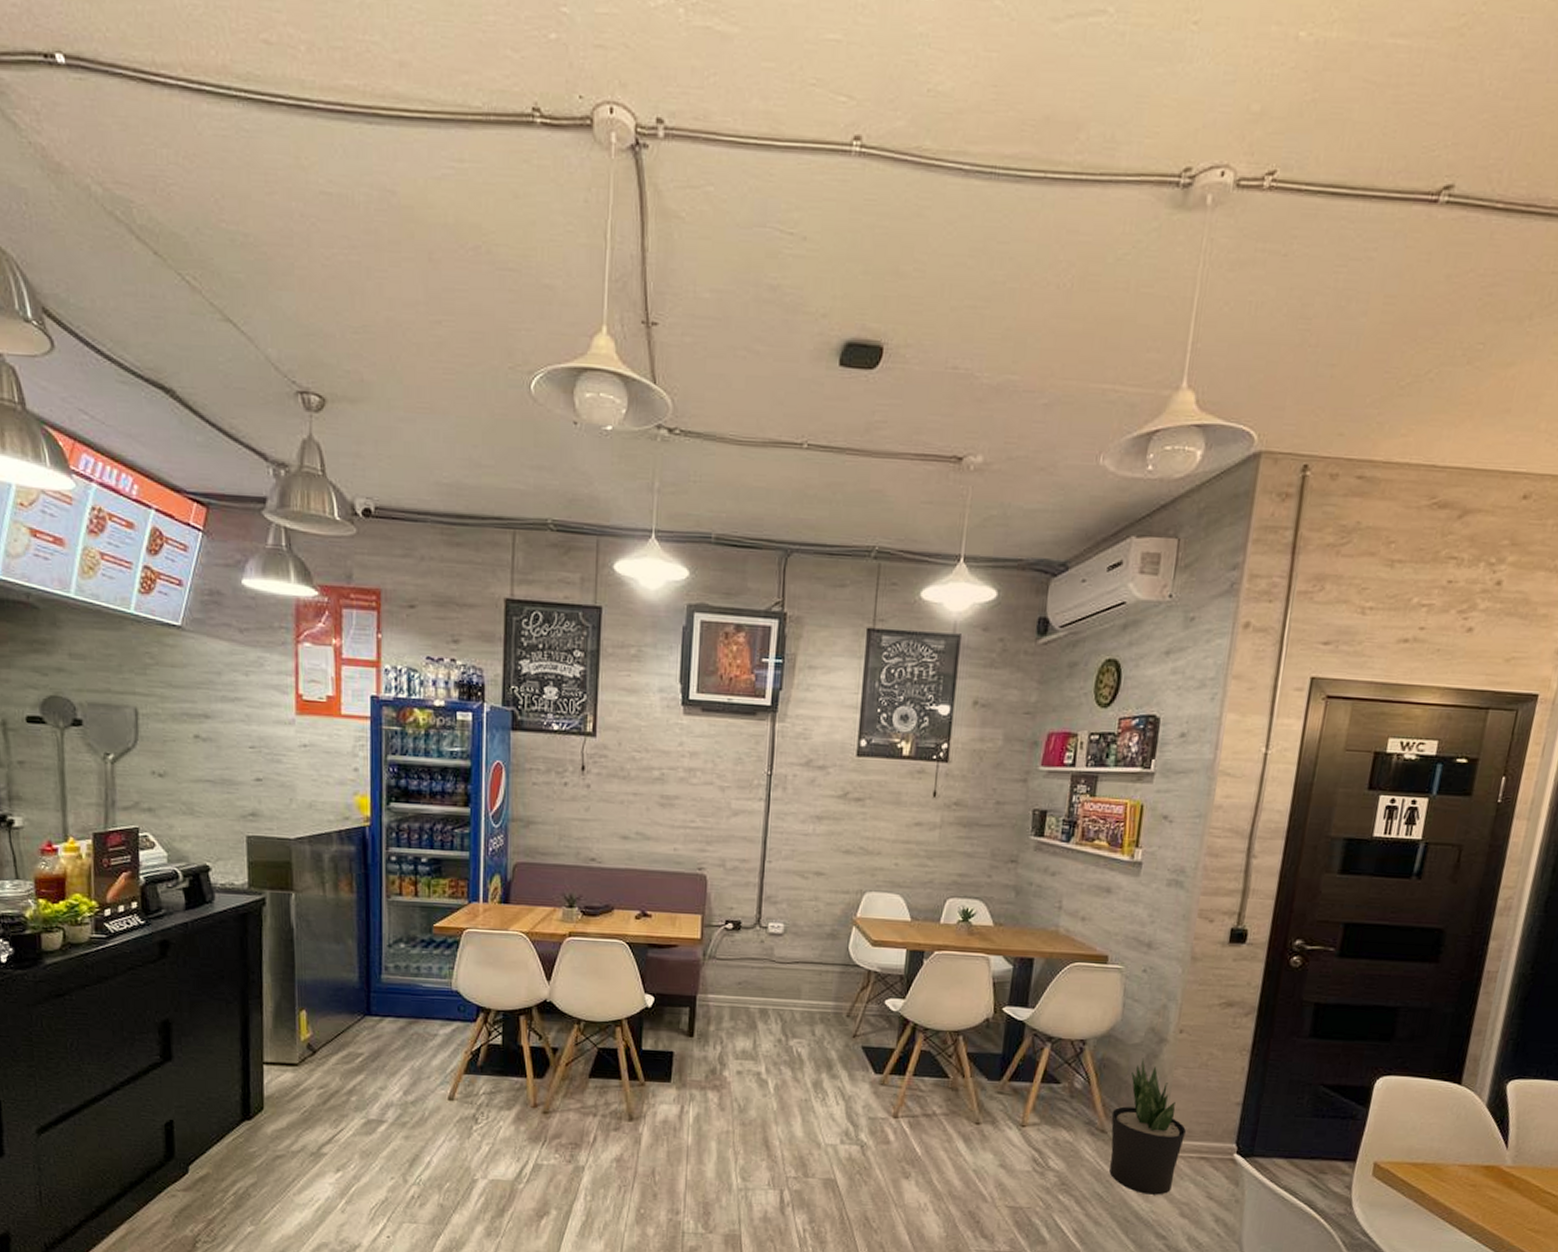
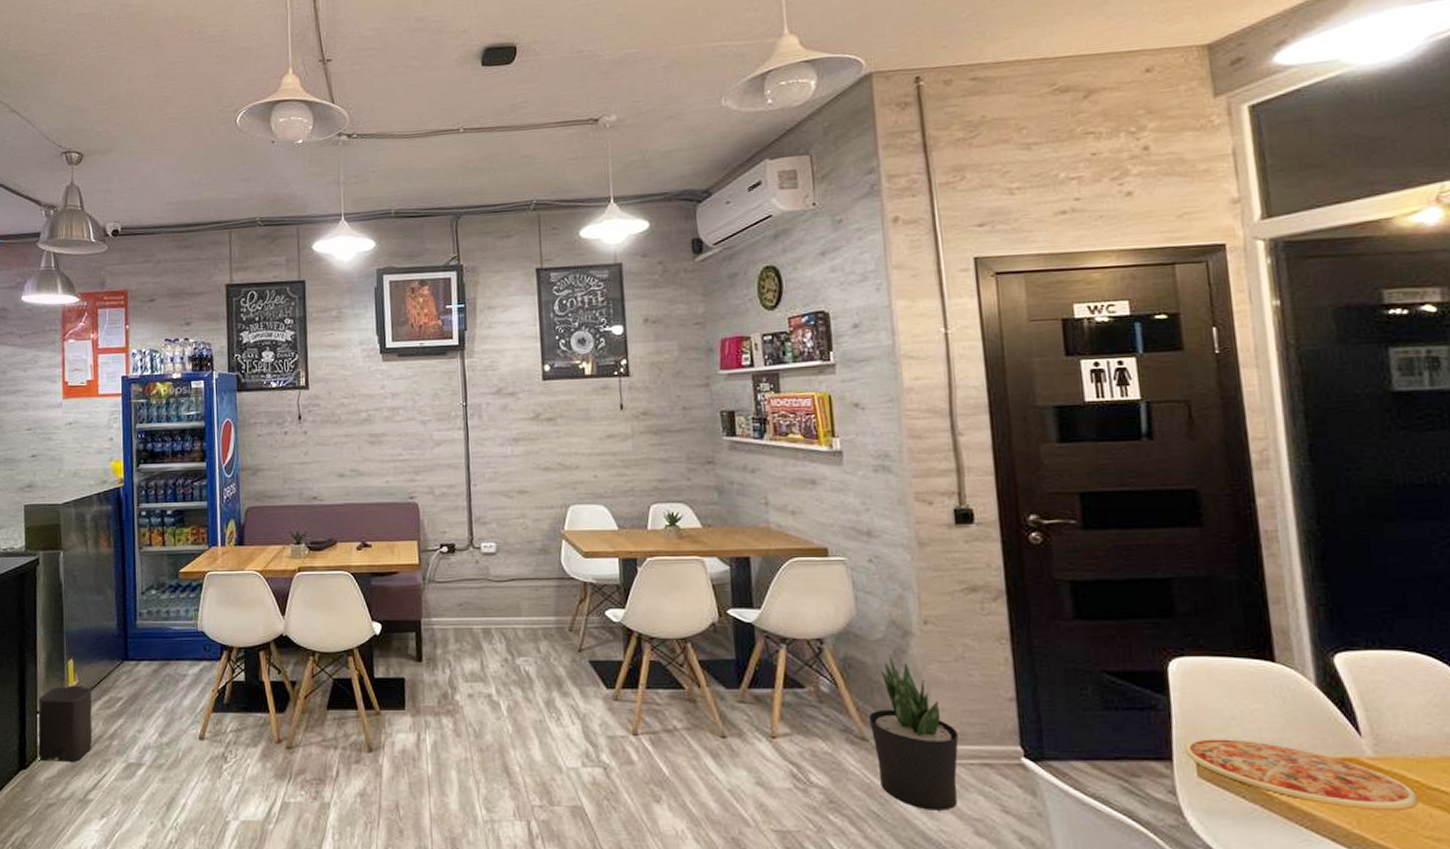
pedal bin: none [264,1037,328,1116] -> present [38,685,93,762]
pizza: none [1368,1145,1534,1208] -> present [1185,739,1419,810]

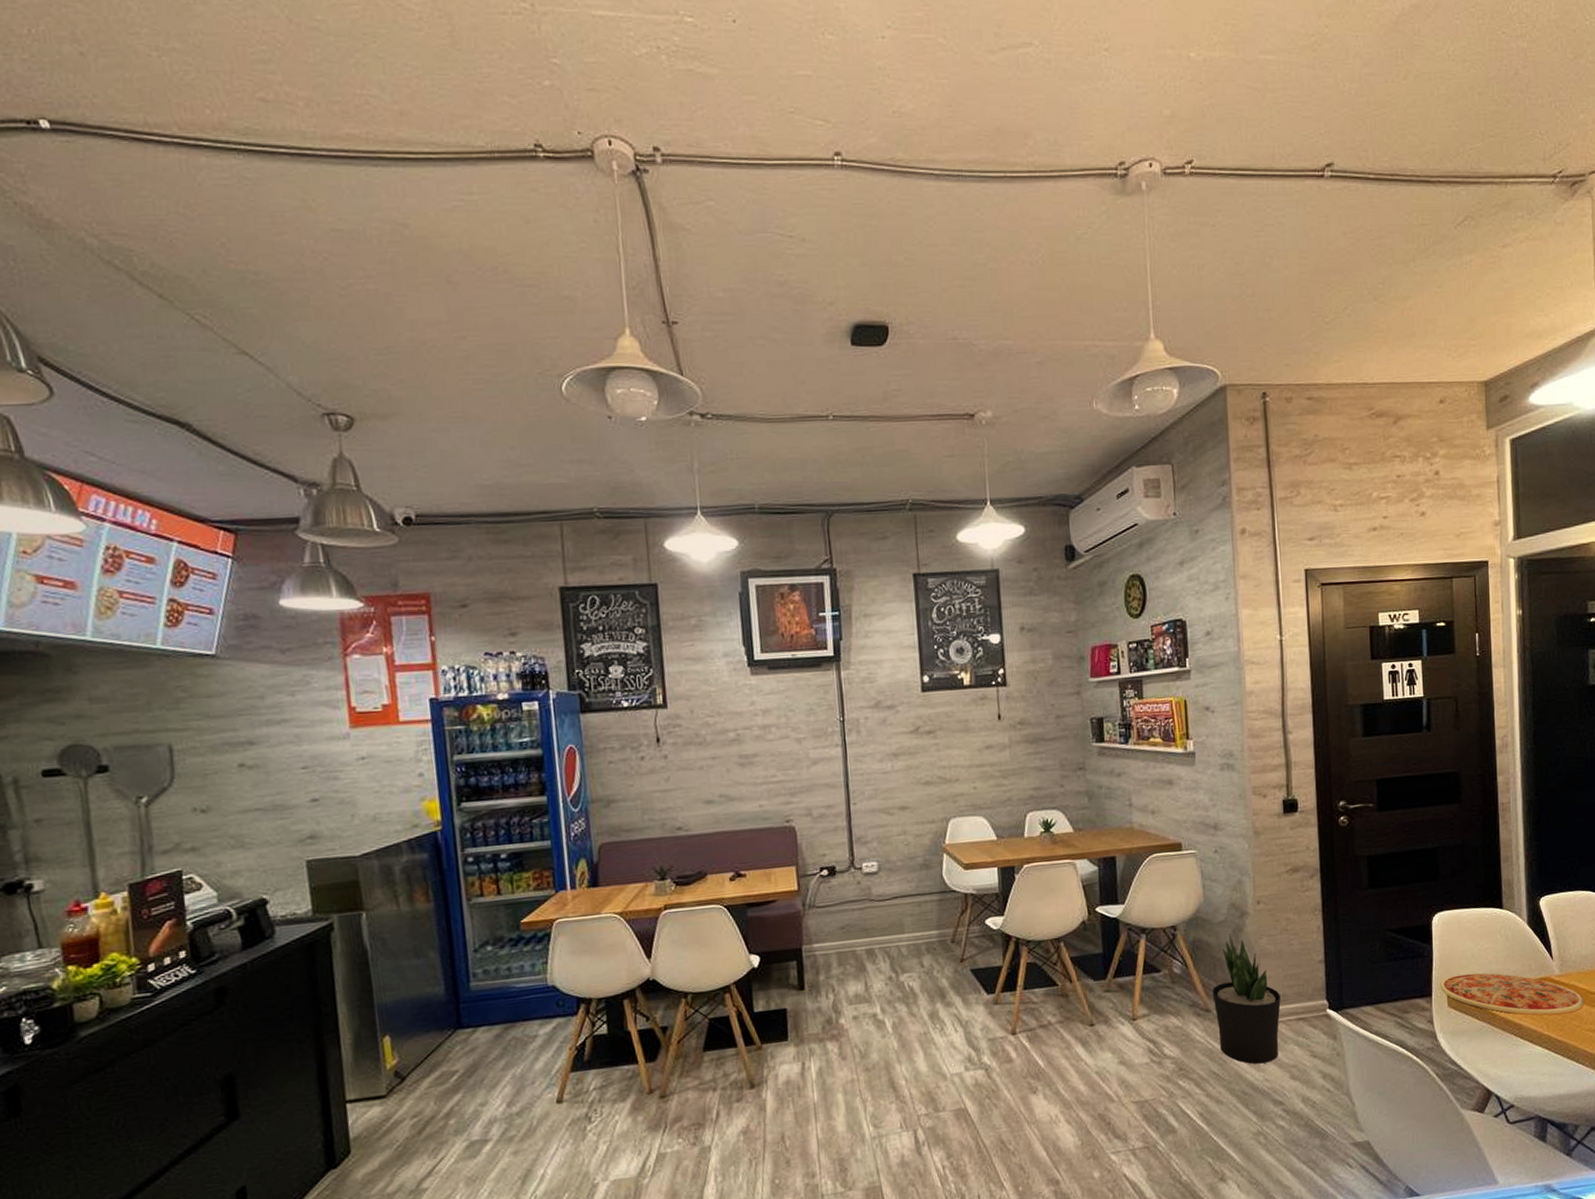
pedal bin: present [38,685,93,762] -> none [345,1064,423,1156]

